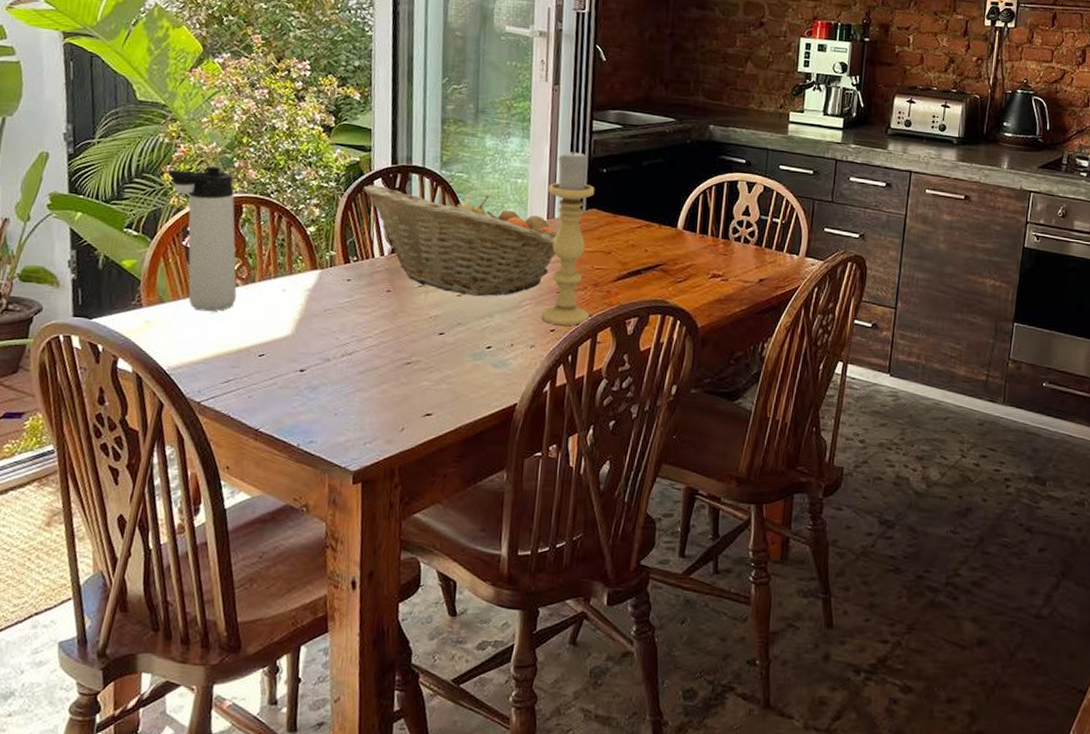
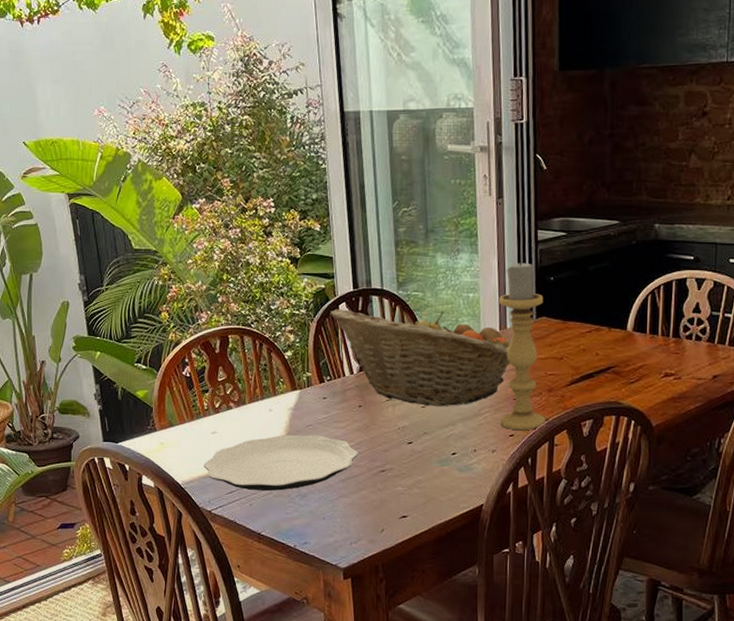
thermos bottle: present [168,166,237,312] -> none [165,303,231,432]
plate: none [196,318,382,382] -> present [203,434,358,491]

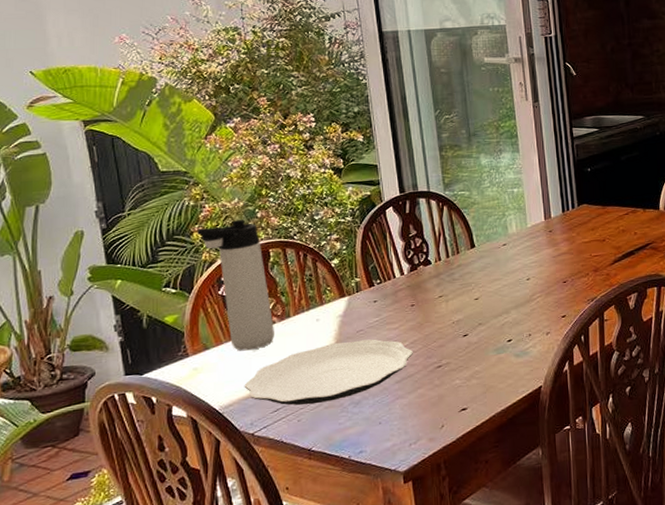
thermos bottle: none [165,303,231,432] -> present [197,220,274,351]
fruit basket: present [330,308,511,407] -> none [377,207,557,298]
candle holder: present [499,260,546,430] -> none [542,155,594,311]

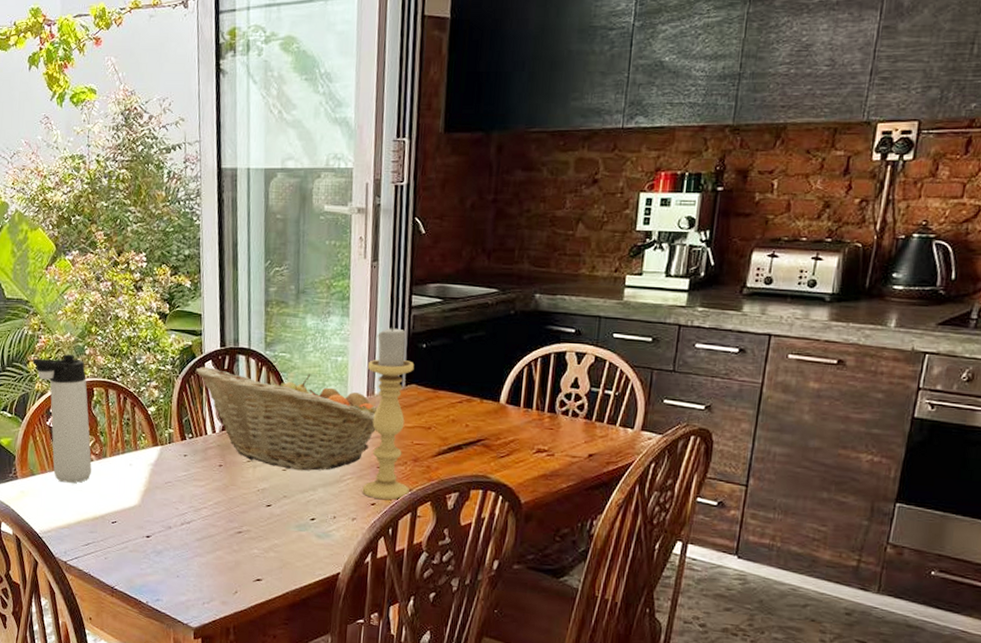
plate: present [244,339,413,405] -> none [61,490,216,546]
fruit basket: none [377,207,557,298] -> present [195,366,378,471]
candle holder: none [542,155,594,311] -> present [362,325,415,500]

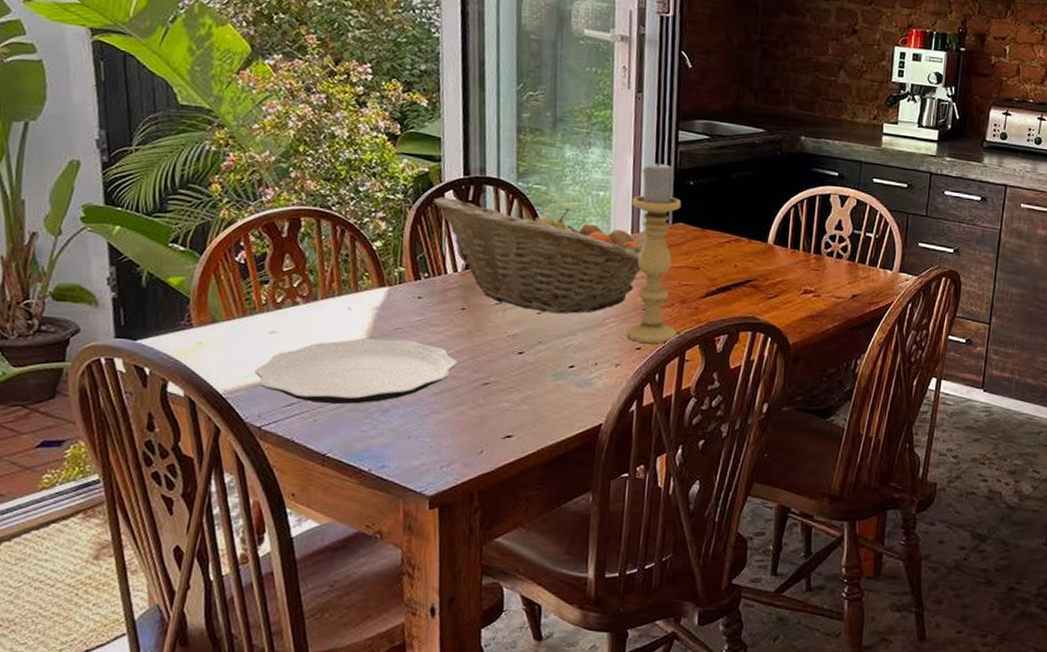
thermos bottle: present [33,354,92,483] -> none [216,176,298,332]
plate: none [61,490,216,546] -> present [254,338,457,405]

